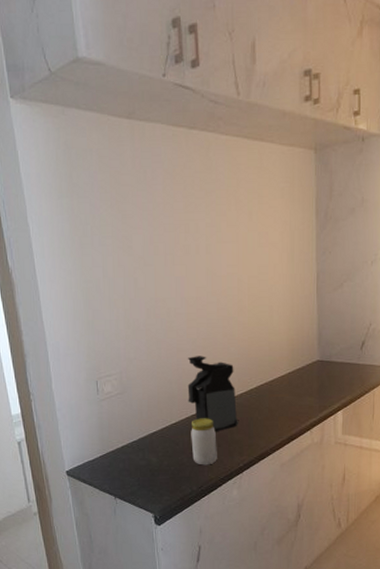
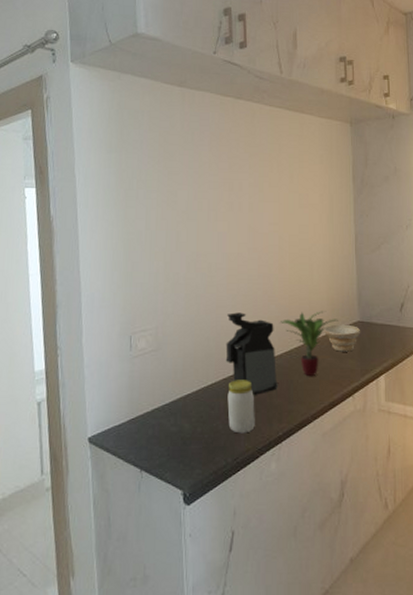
potted plant: none [239,351,298,413] -> present [279,311,338,376]
bowl: none [283,363,320,390] -> present [324,324,361,352]

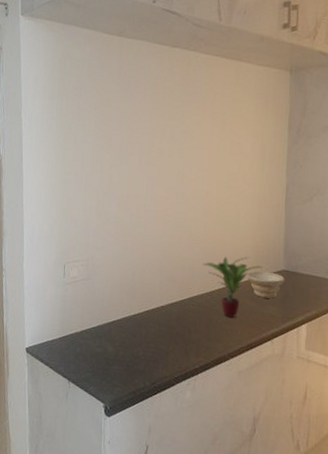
coffee maker: present [225,312,278,396] -> none [149,252,197,330]
jar: present [227,380,255,434] -> none [148,313,174,362]

